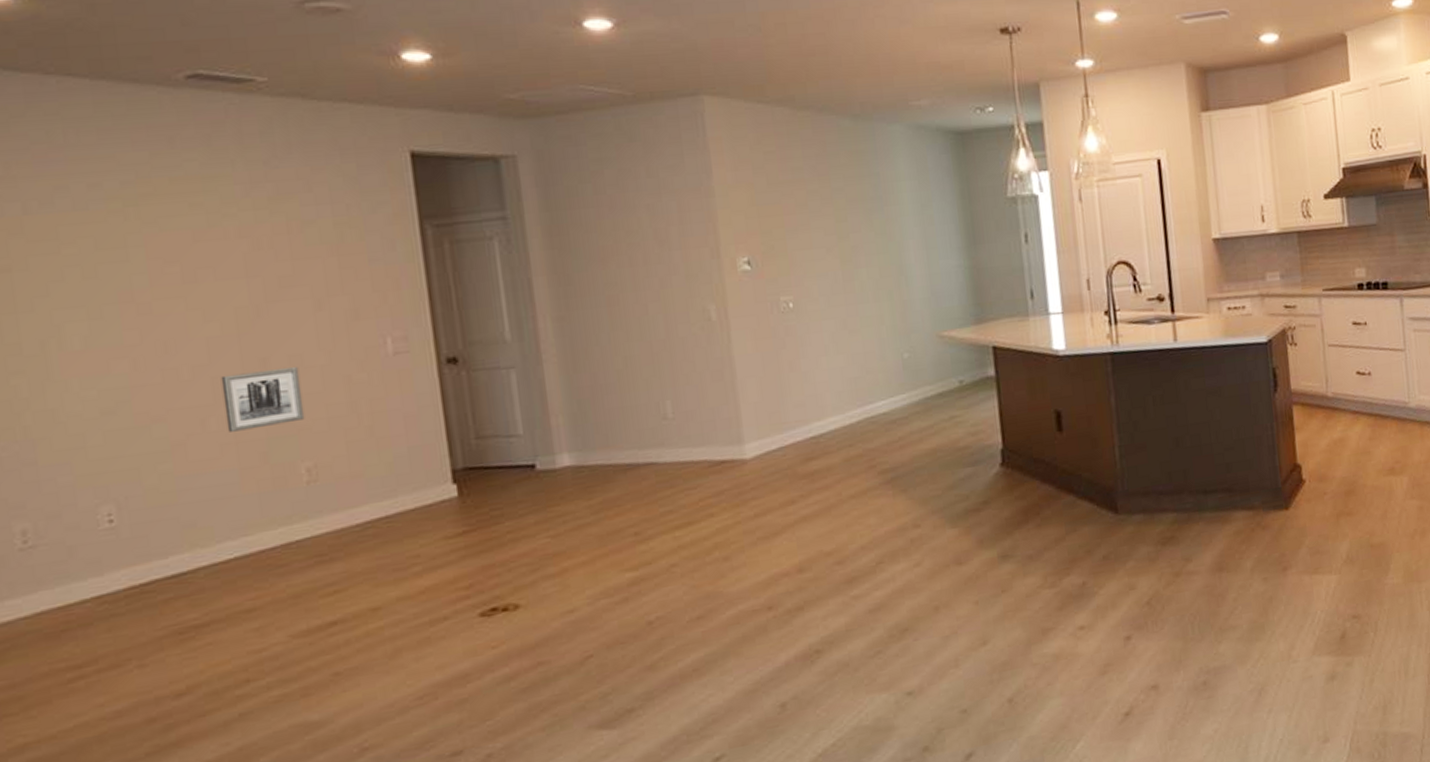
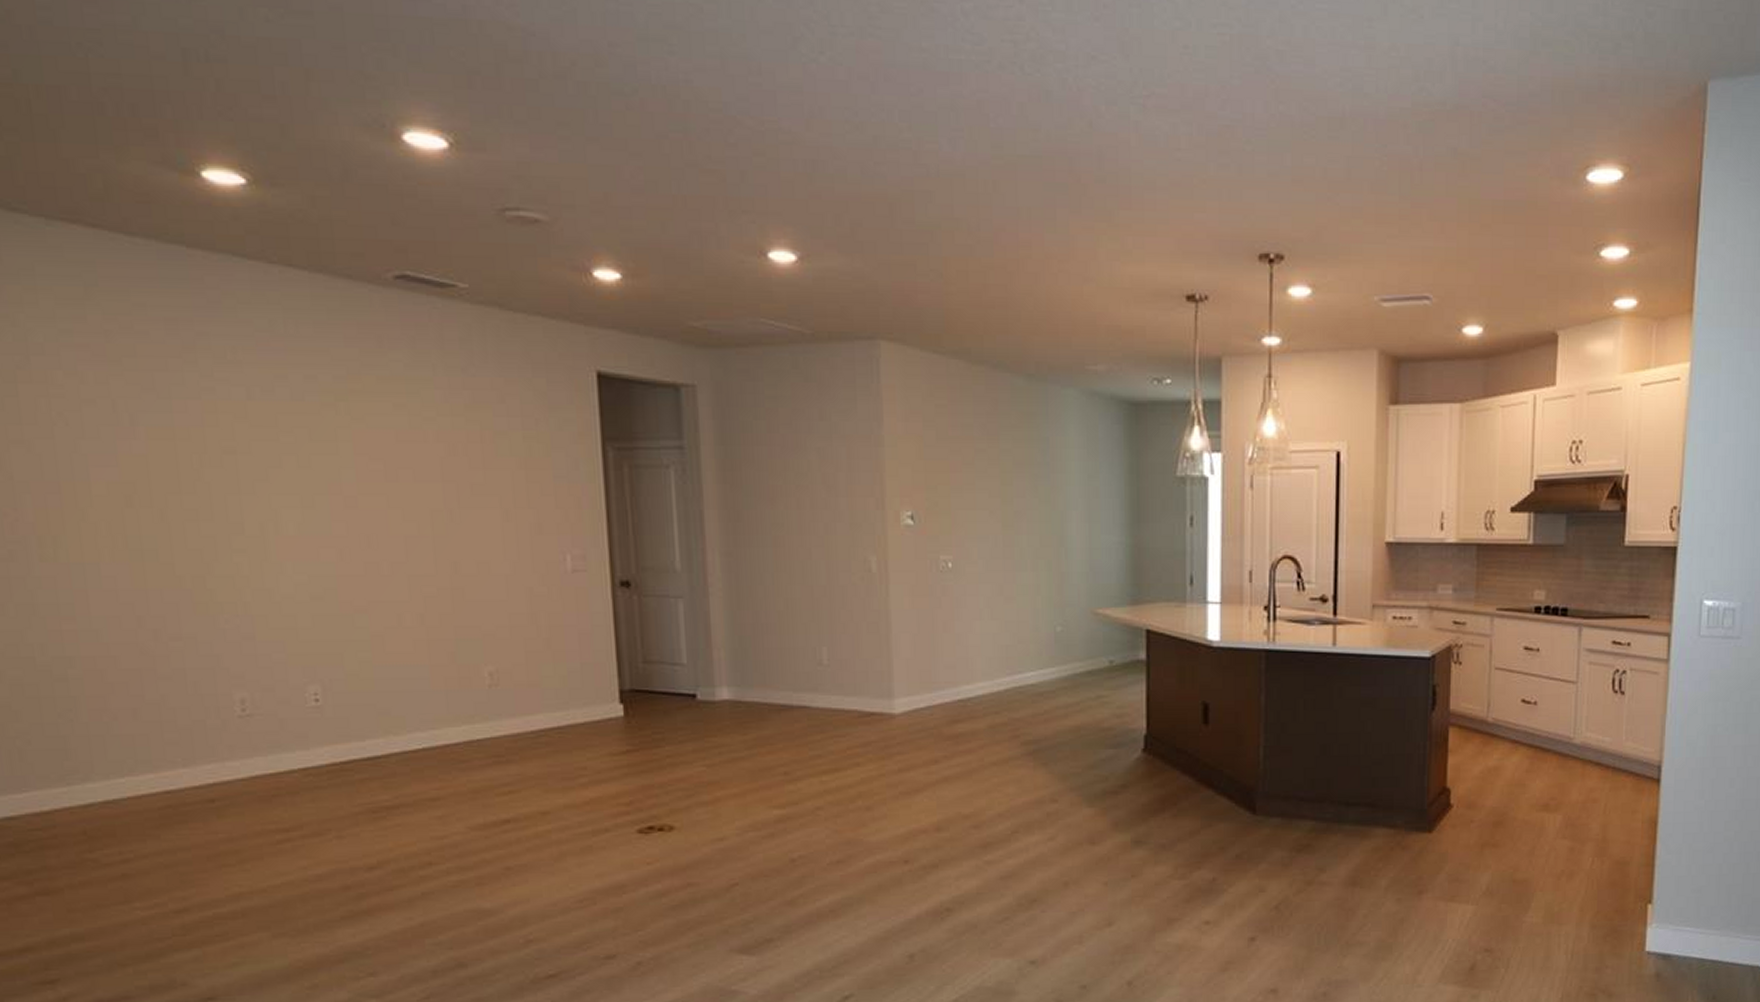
wall art: present [220,367,305,432] -> none [416,574,490,629]

